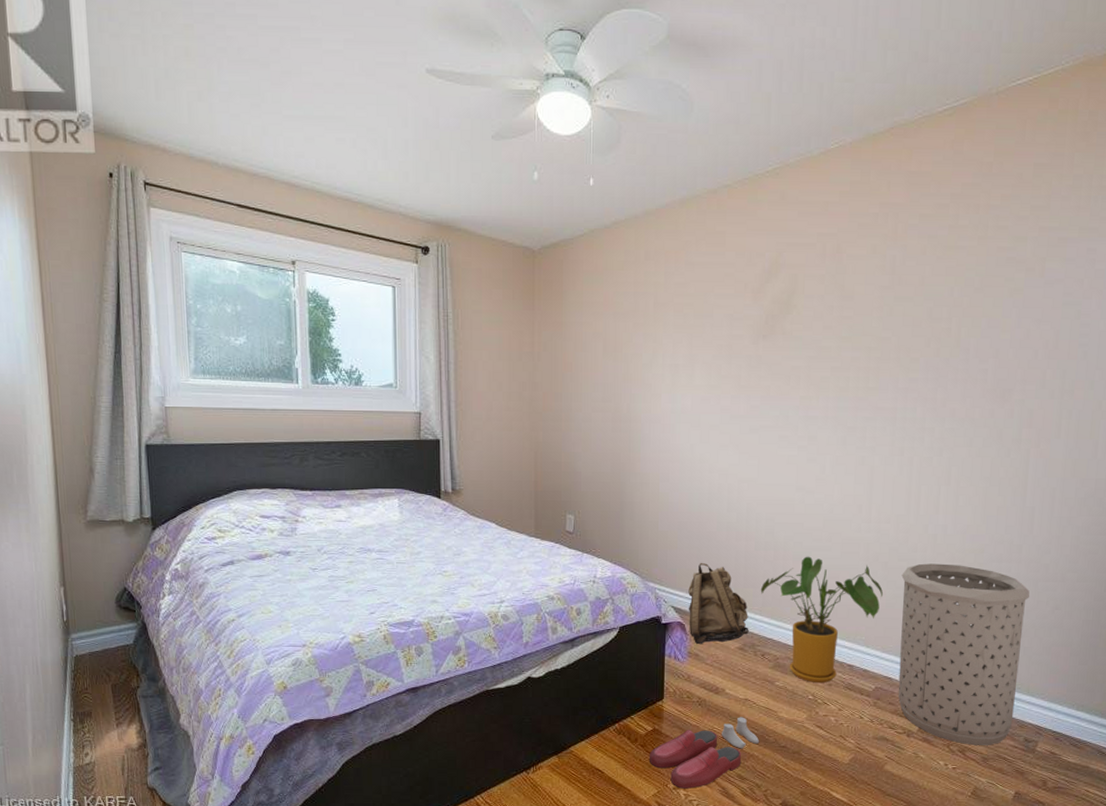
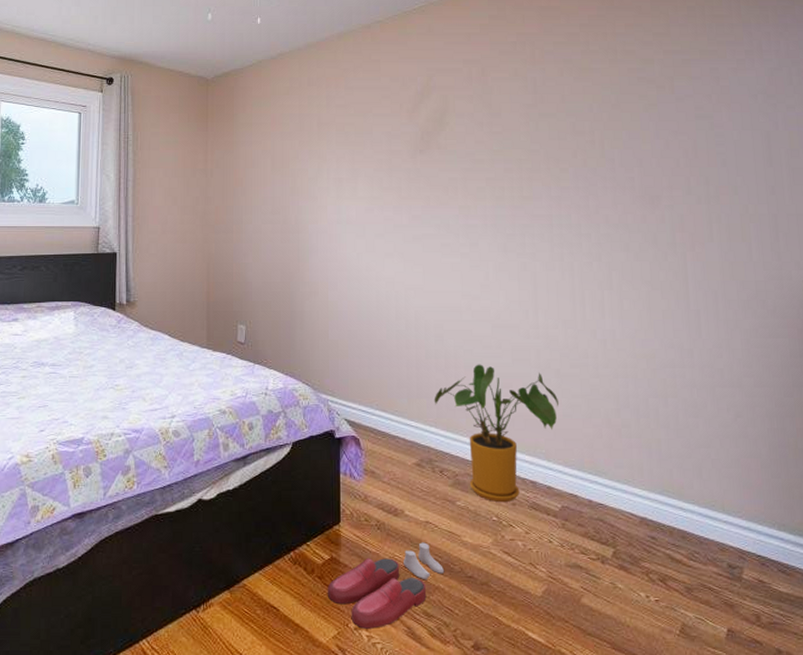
backpack: present [688,562,749,645] -> none [361,372,425,461]
laundry basket: present [898,563,1030,745] -> none [575,370,713,573]

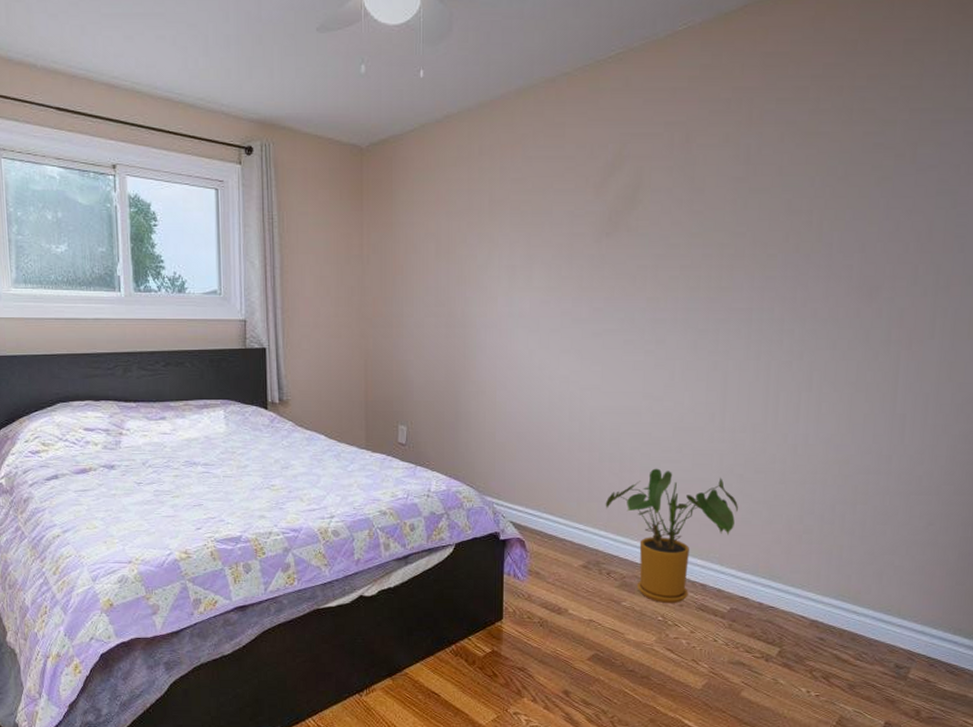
slippers: present [327,558,427,629] -> none [487,652,587,714]
socks: present [403,542,445,579] -> none [565,639,606,672]

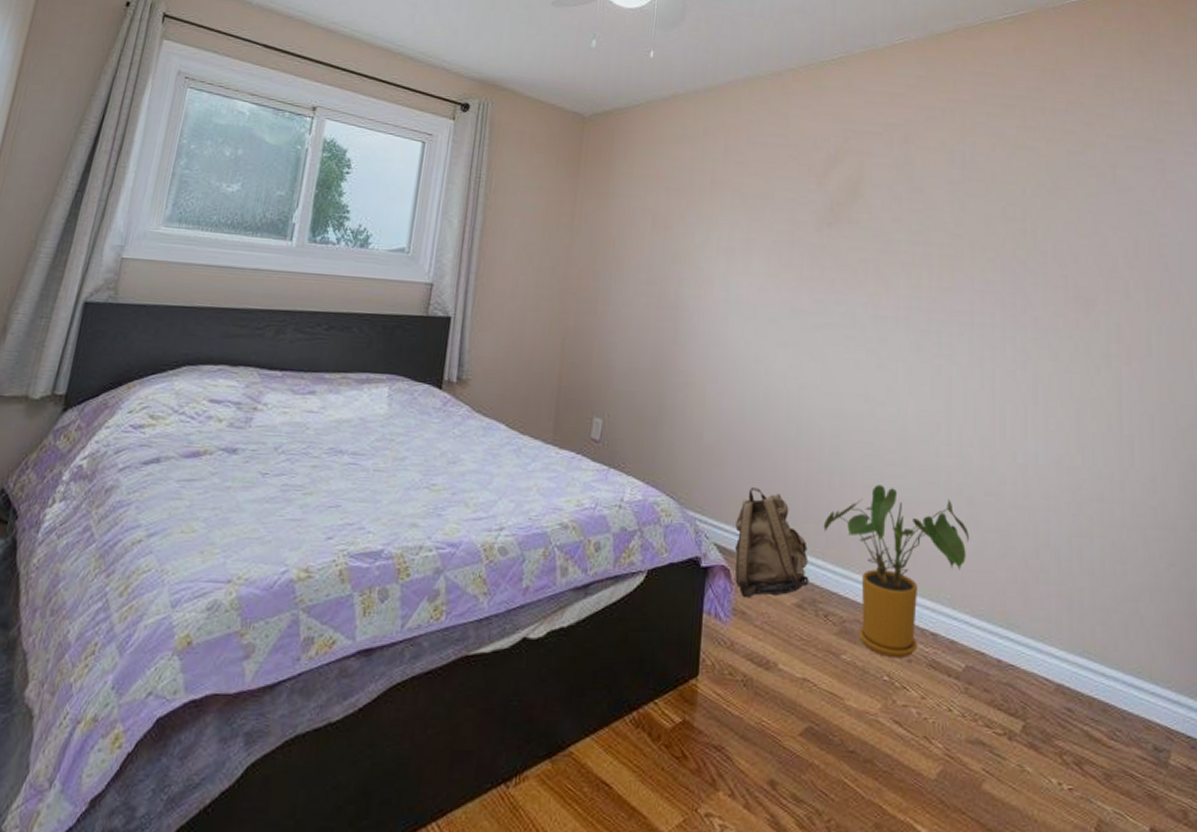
backpack: none [528,475,593,562] -> present [734,486,809,599]

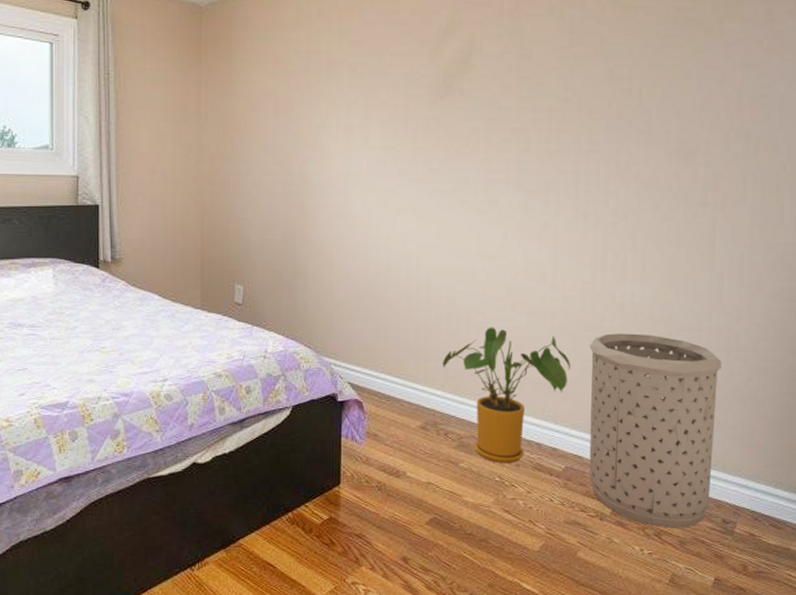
backpack: present [734,486,809,599] -> none [365,334,431,424]
laundry basket: none [990,500,1139,756] -> present [589,333,722,528]

